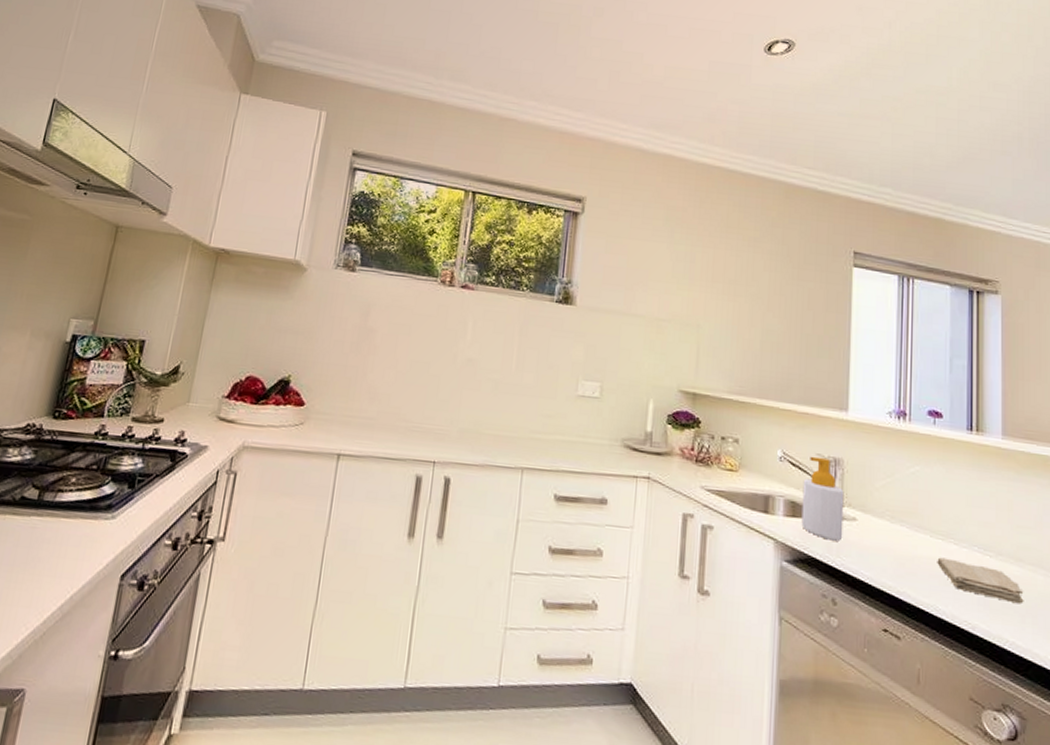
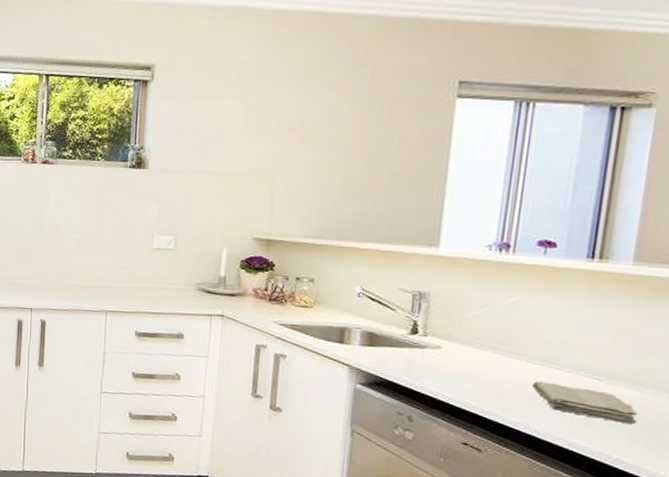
soap bottle: present [801,456,844,541] -> none [378,291,429,367]

